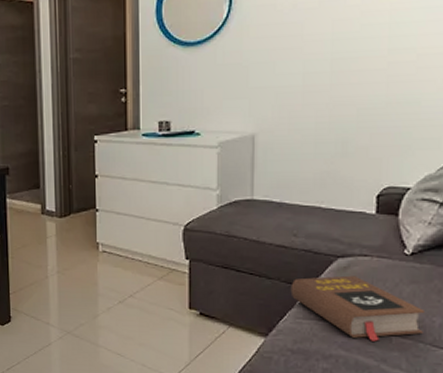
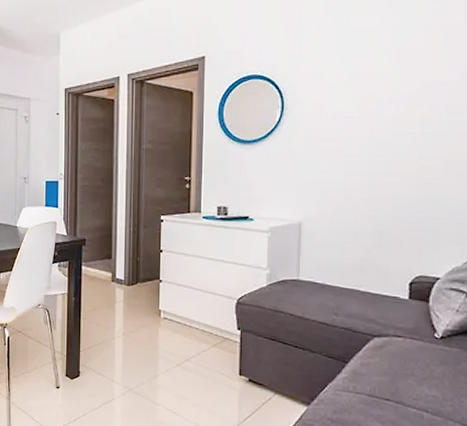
book: present [290,275,426,342] -> none [331,353,455,417]

